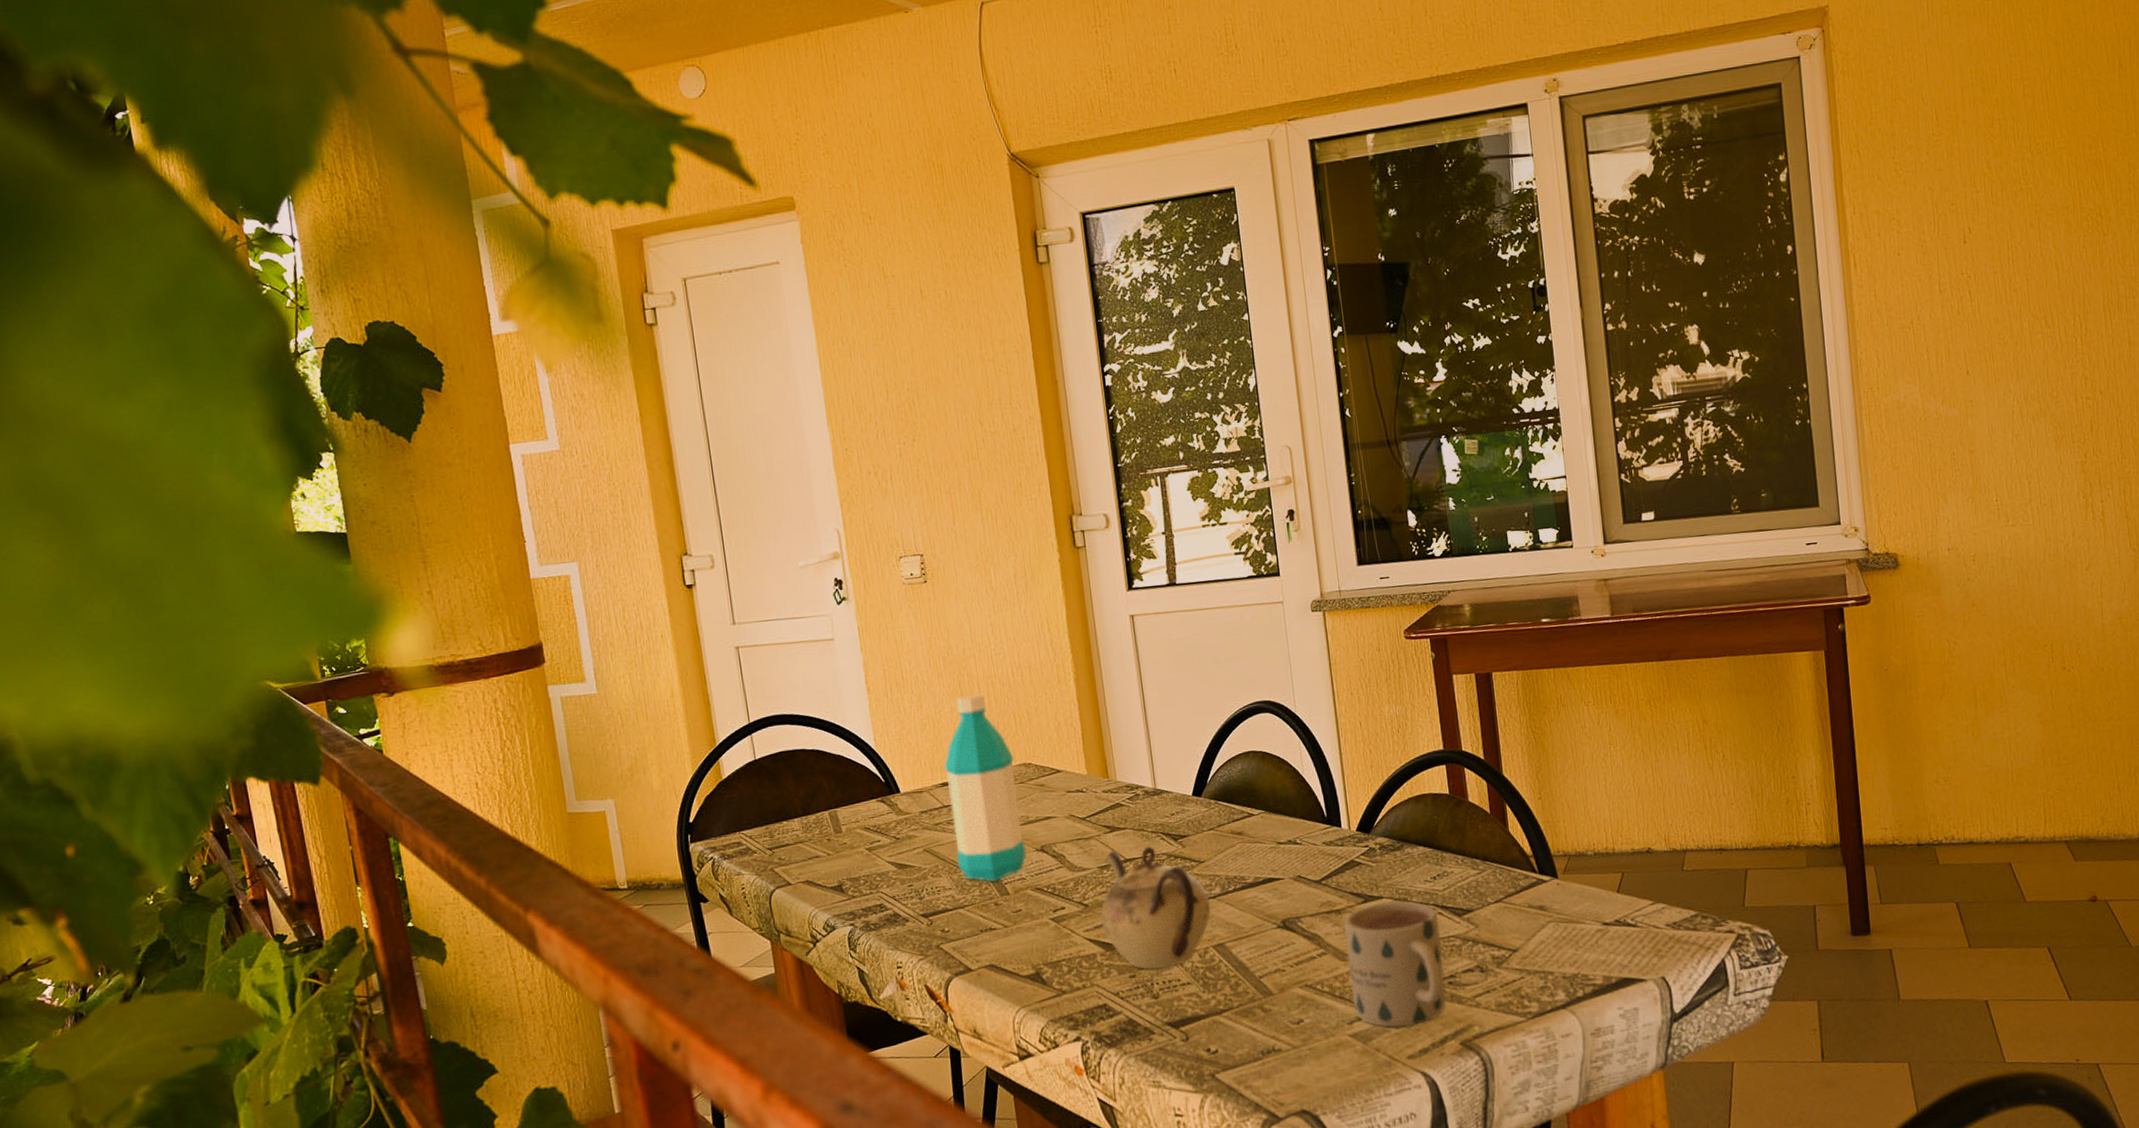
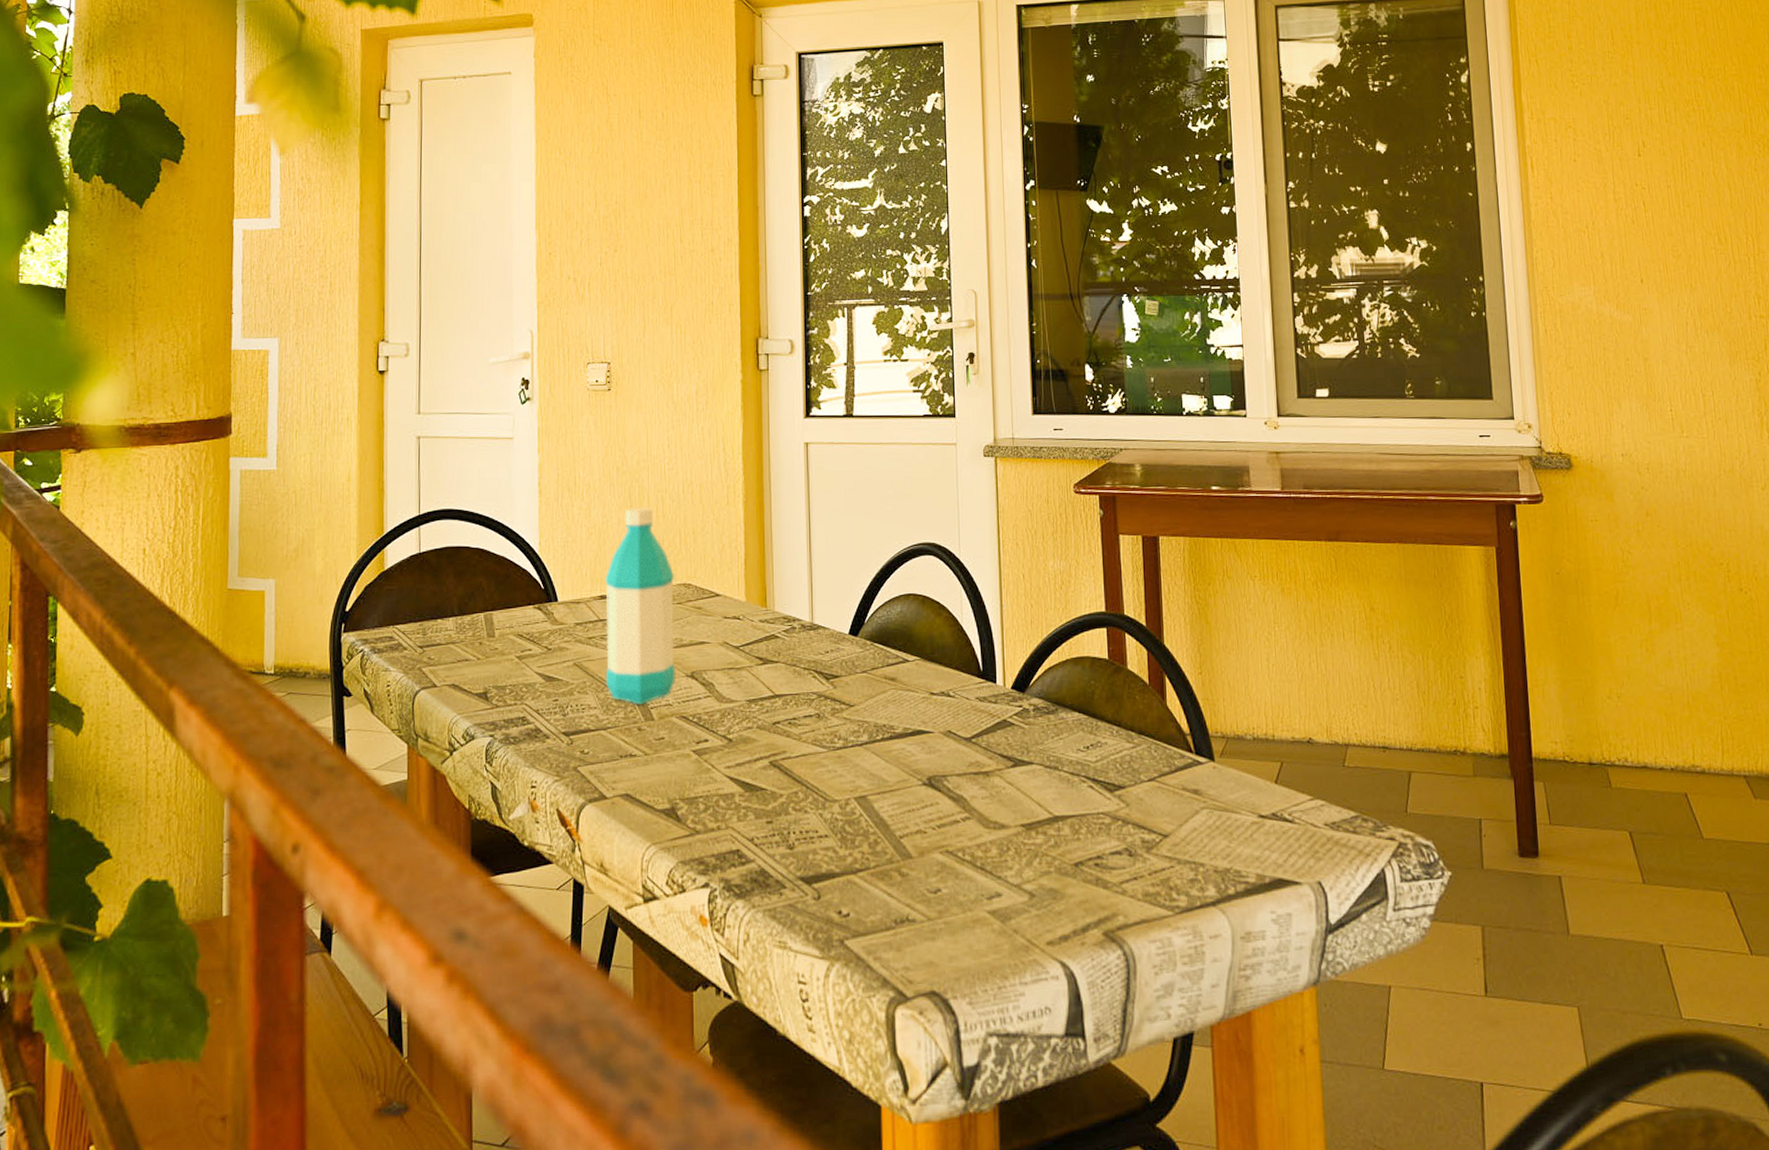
teapot: present [1100,846,1211,970] -> none [743,683,857,817]
mug: present [1343,901,1446,1027] -> none [990,769,1092,908]

